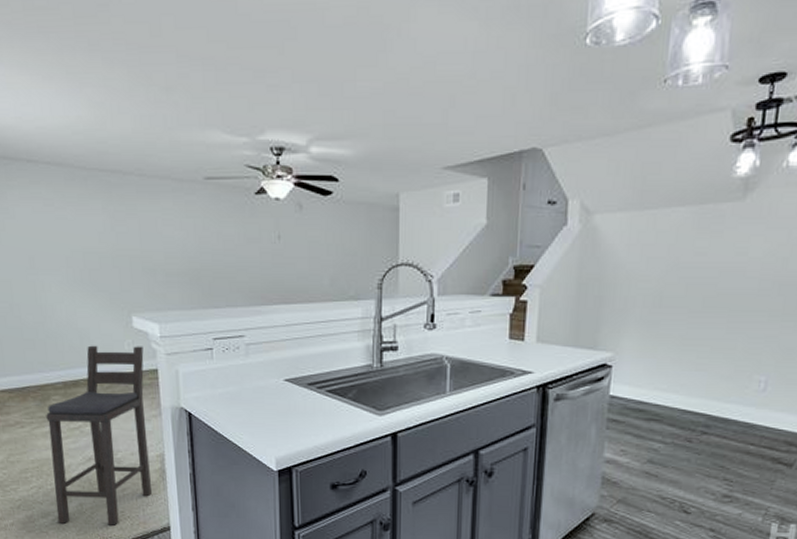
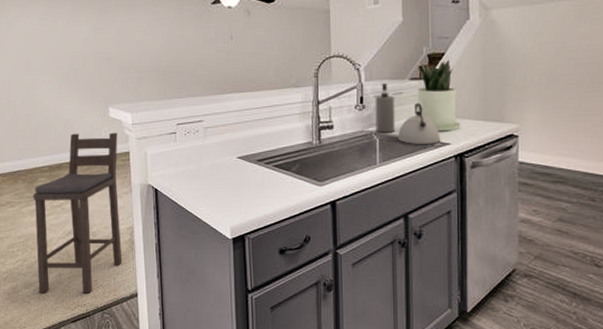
soap dispenser: none [445,299,472,358] -> present [372,83,396,133]
kettle: none [471,323,523,372] -> present [397,102,441,144]
planter: none [496,273,547,358] -> present [416,59,461,132]

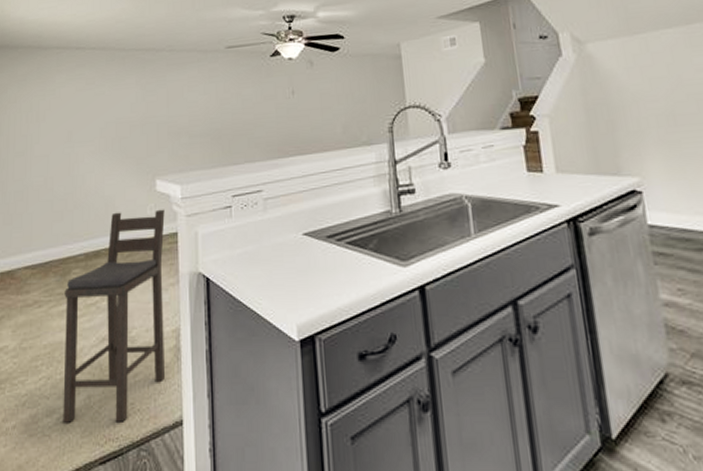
soap dispenser: present [372,83,396,133] -> none [457,135,490,196]
kettle: present [397,102,441,144] -> none [493,156,547,208]
planter: present [416,59,461,132] -> none [507,103,569,191]

